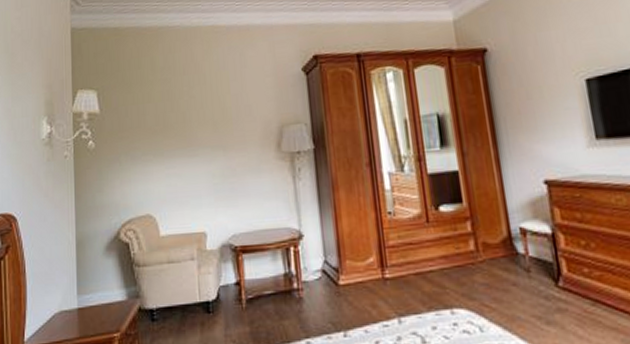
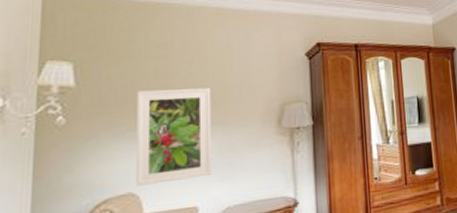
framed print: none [148,110,217,209] -> present [136,88,212,187]

